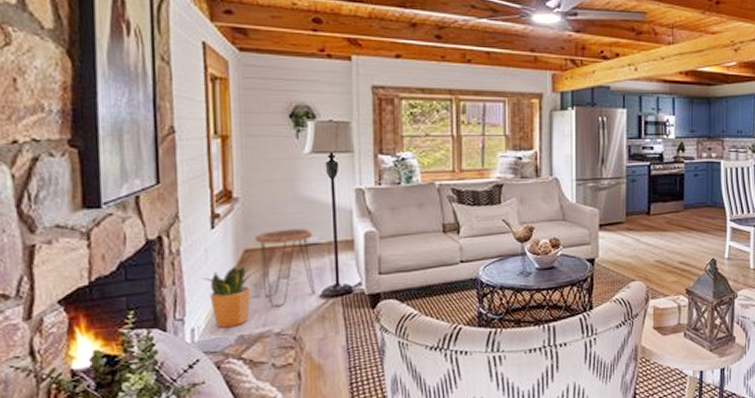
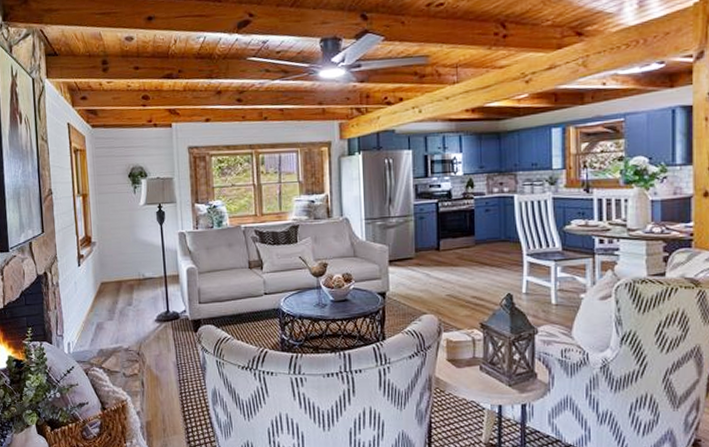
potted plant: present [202,266,262,328] -> none [73,295,113,343]
side table: present [255,228,316,307] -> none [108,266,152,328]

